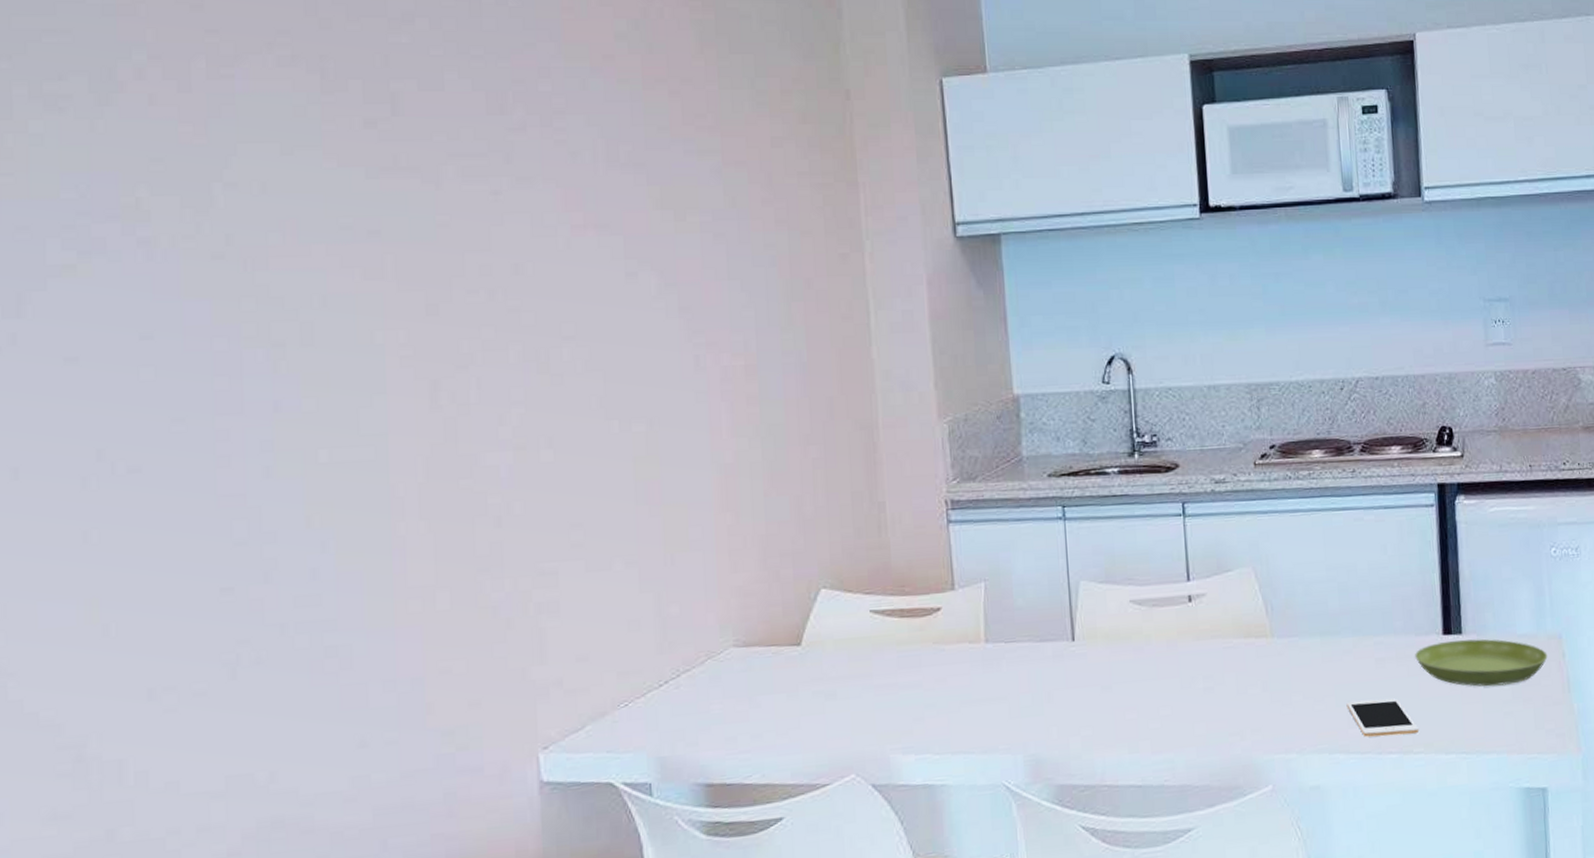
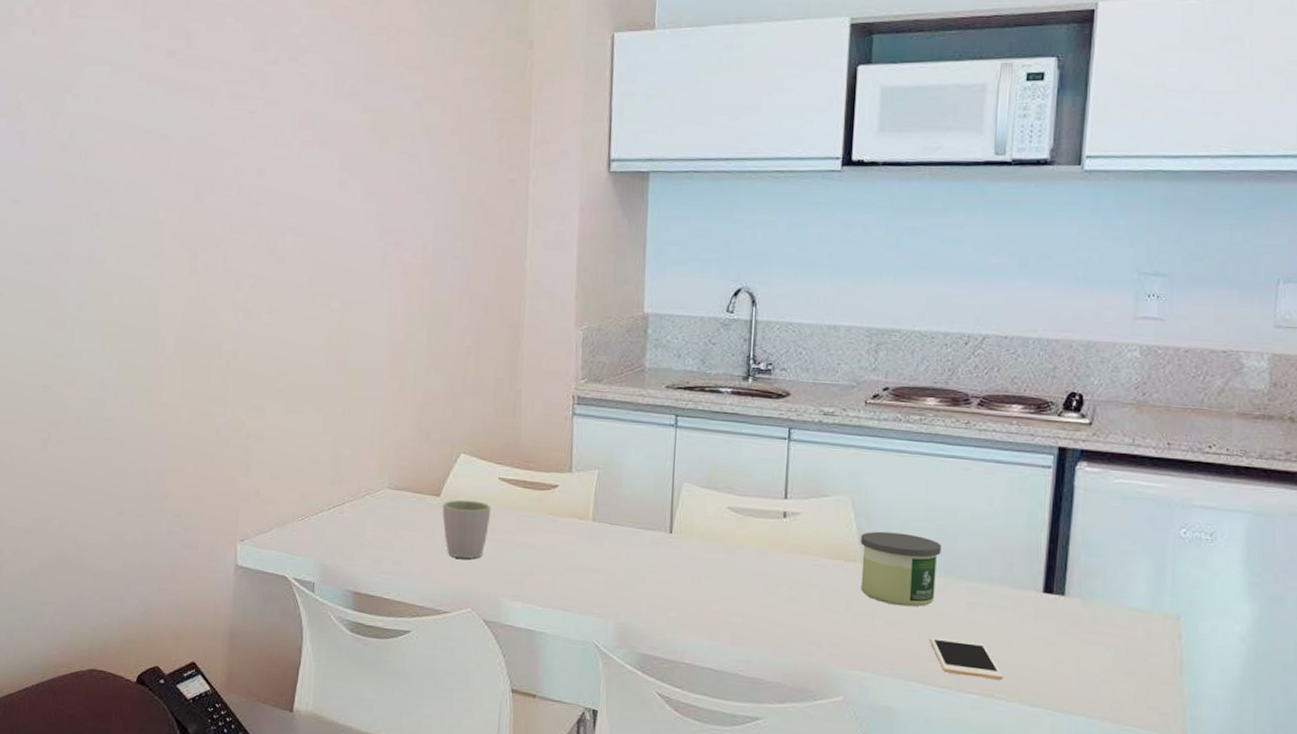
mug: none [805,642,866,716] -> present [442,499,491,559]
candle: none [1268,597,1346,676] -> present [860,531,942,607]
saucer: present [1415,639,1548,687] -> none [1009,599,1161,655]

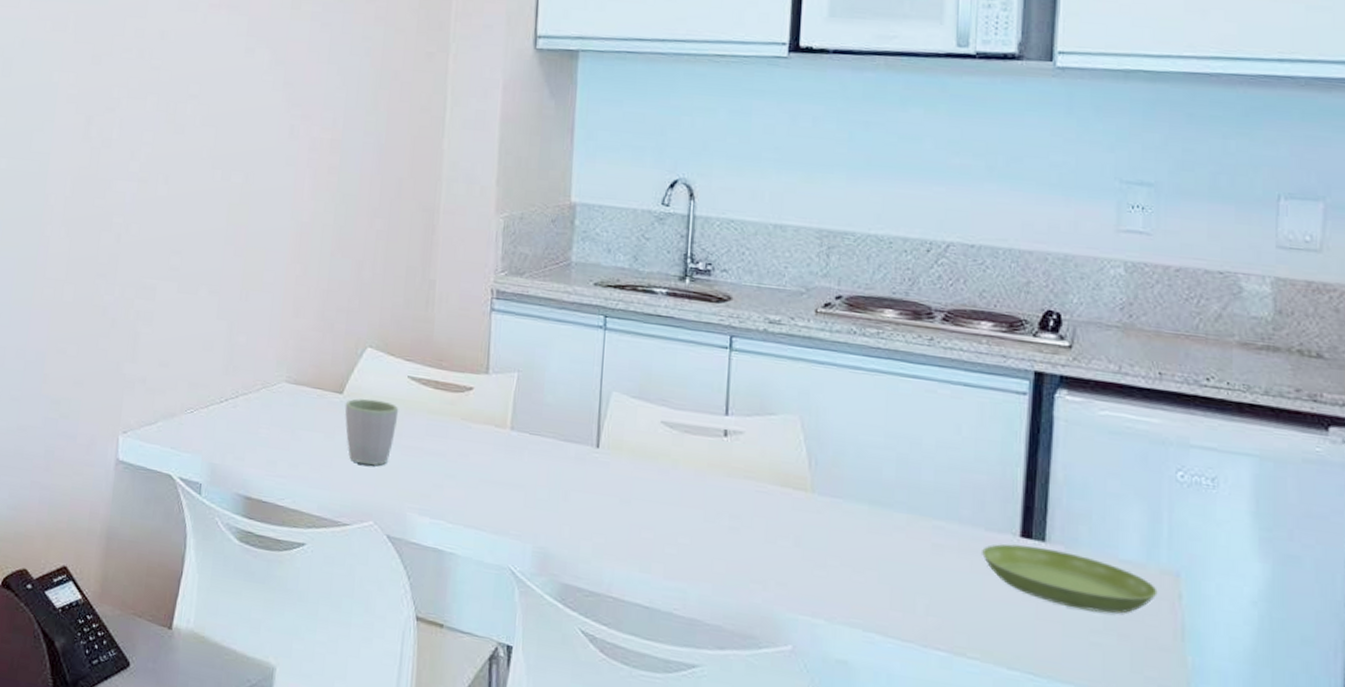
candle: present [860,531,942,607] -> none [811,457,903,546]
cell phone: present [929,637,1003,680] -> none [890,581,976,636]
saucer: none [1009,599,1161,655] -> present [982,544,1158,614]

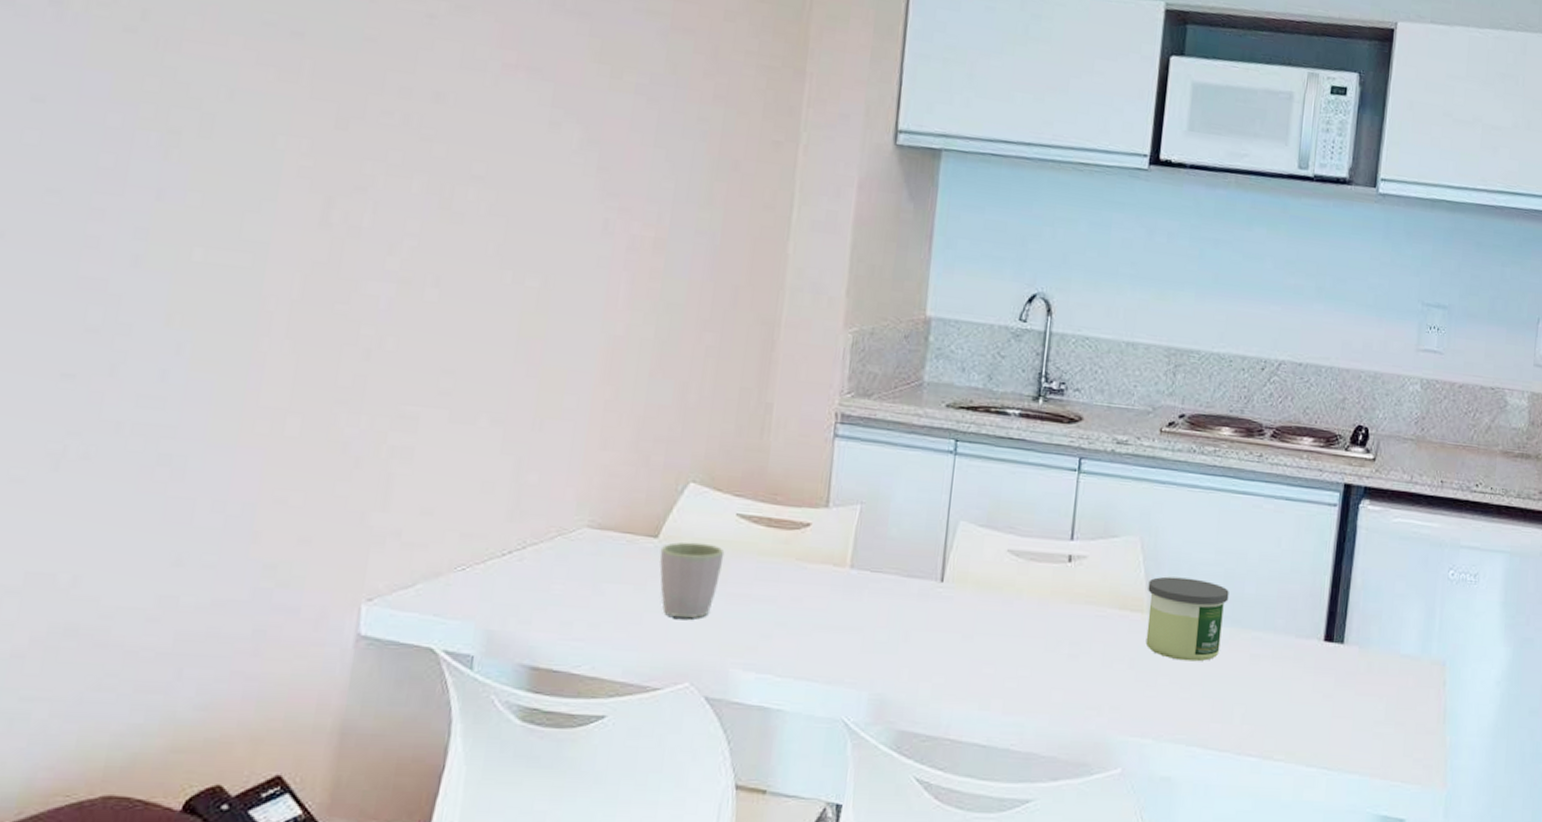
candle: none [811,457,903,546] -> present [1145,576,1229,662]
saucer: present [982,544,1158,614] -> none [1292,648,1428,705]

